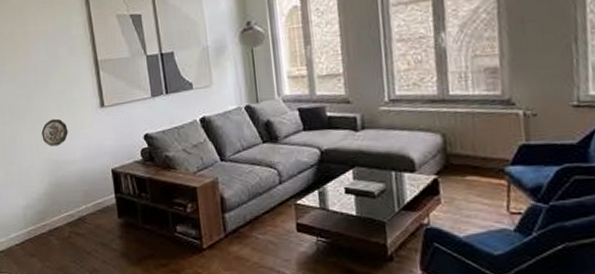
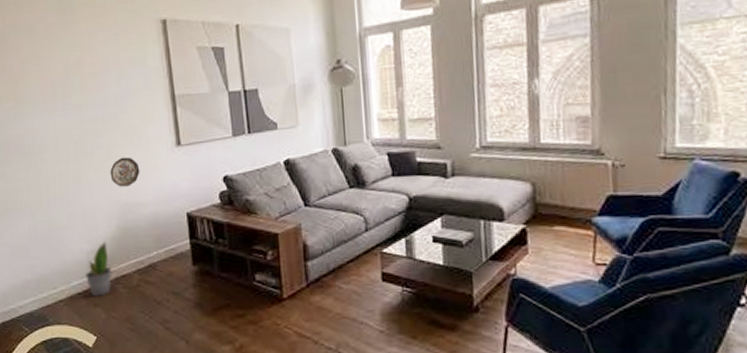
potted plant: none [21,197,46,249] -> present [85,242,113,298]

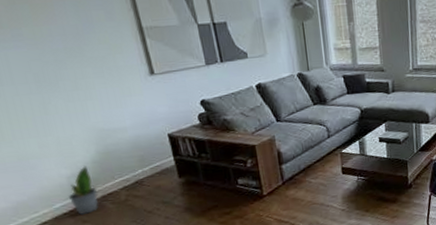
decorative plate: present [110,157,140,187] -> none [80,86,115,115]

